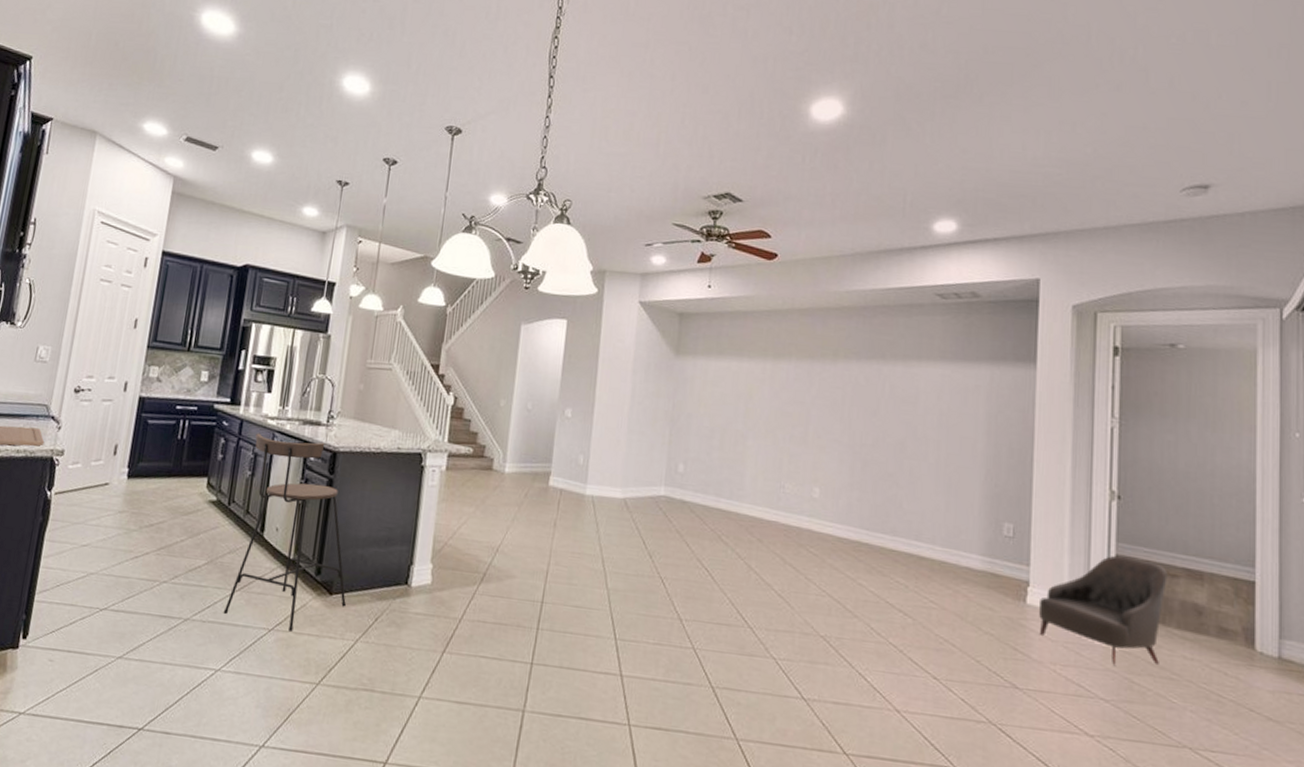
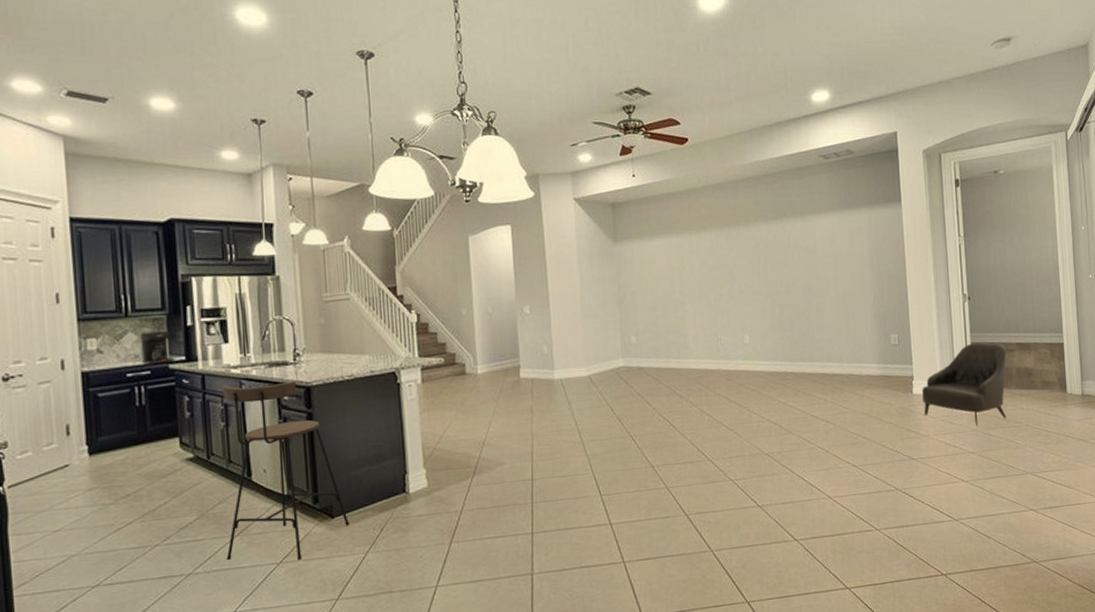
coffee maker: none [192,368,223,402] -> present [140,330,175,365]

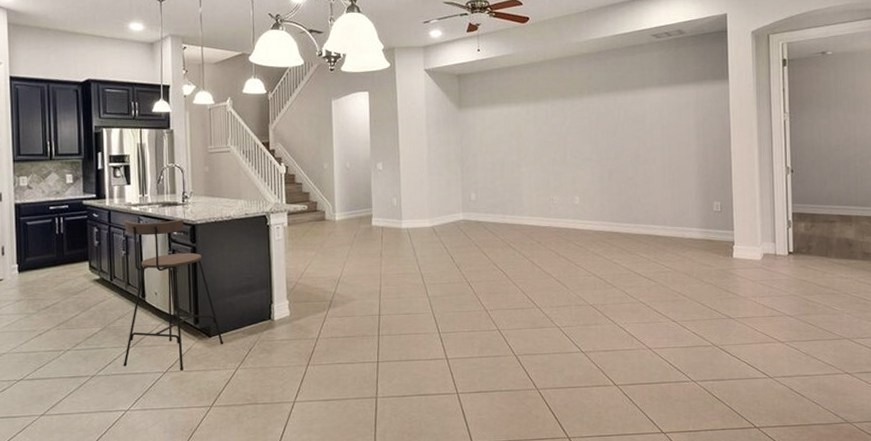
coffee maker: present [140,330,175,365] -> none [61,172,88,200]
leather: present [922,342,1007,426] -> none [742,213,828,291]

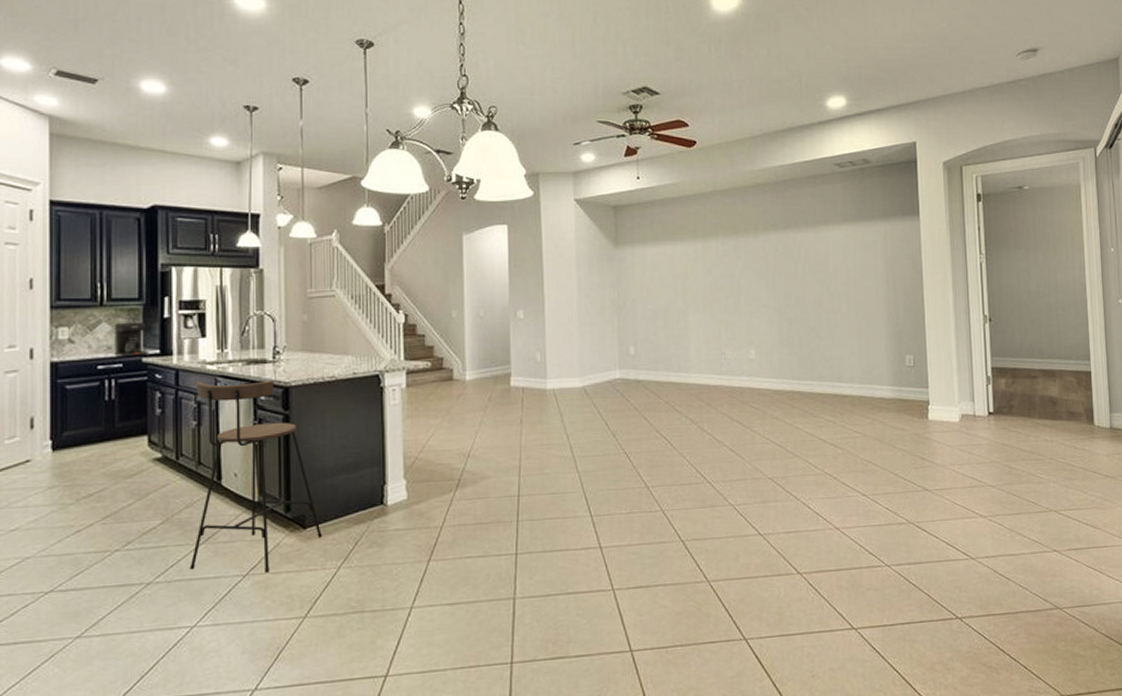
coffee maker: none [61,172,88,200] -> present [114,321,149,357]

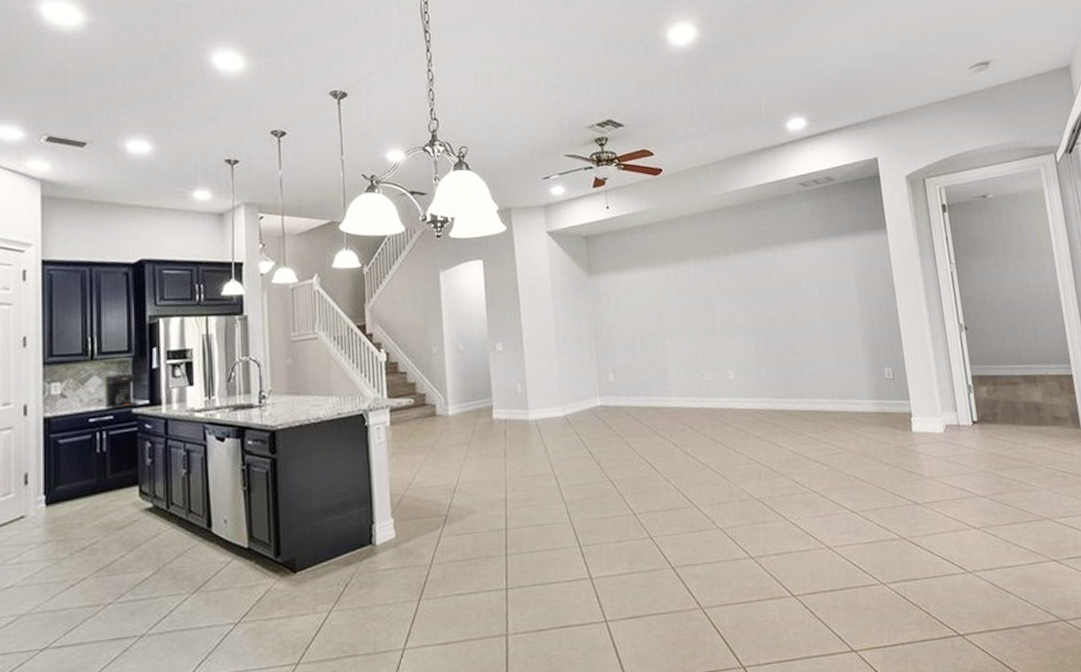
bar stool: present [189,380,322,573] -> none [182,425,312,621]

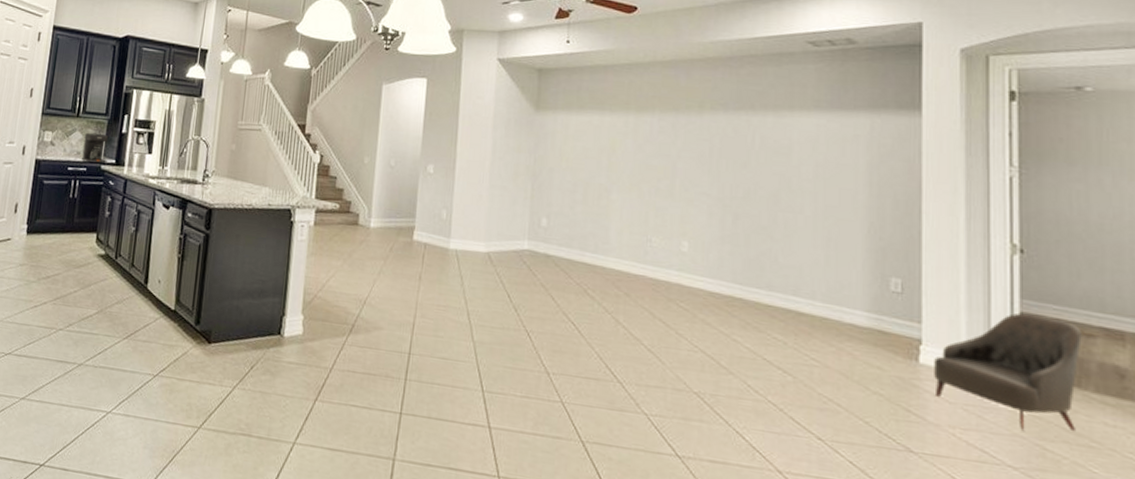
leather: none [922,375,1017,466] -> present [934,312,1082,432]

